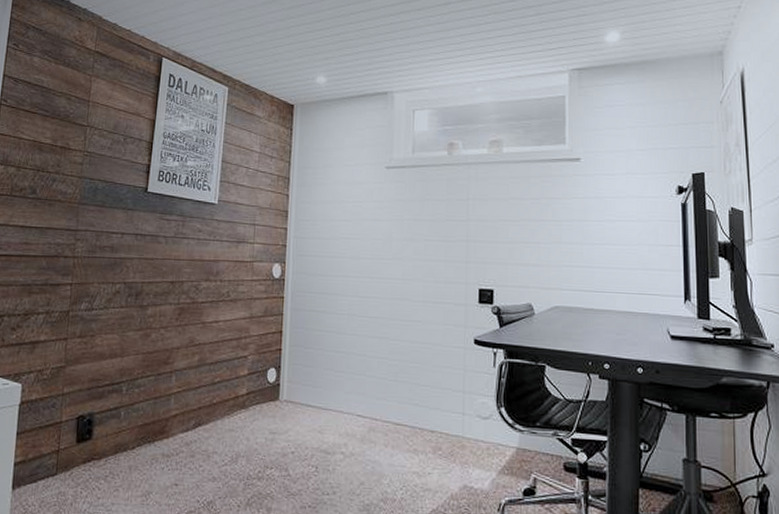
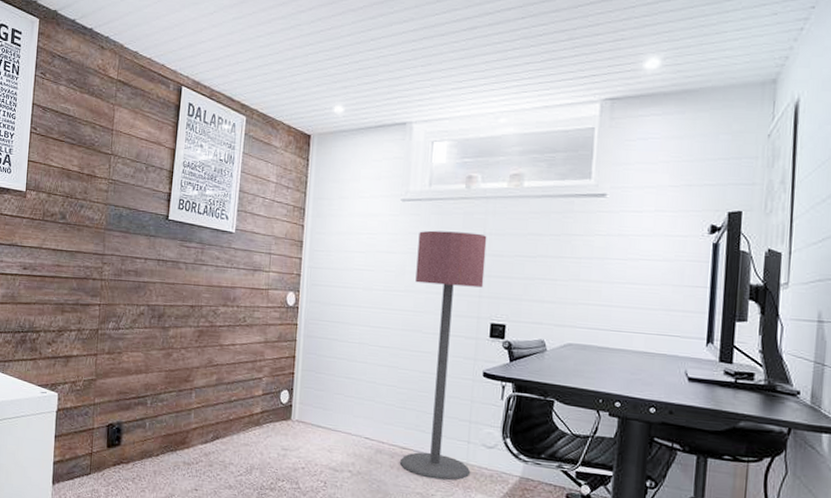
floor lamp: none [395,197,471,457] -> present [400,230,487,481]

